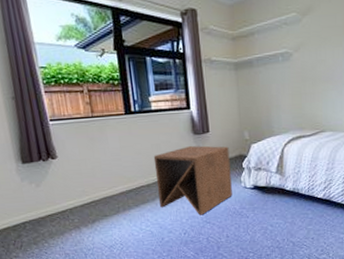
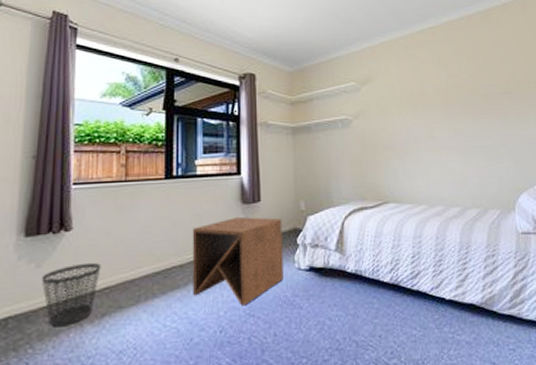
wastebasket: none [42,183,86,229] -> present [41,262,101,328]

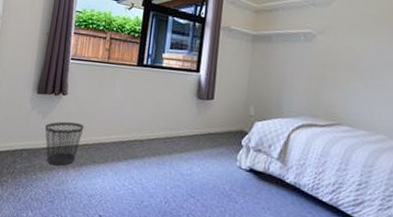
side table: present [192,217,283,306] -> none [148,109,231,187]

